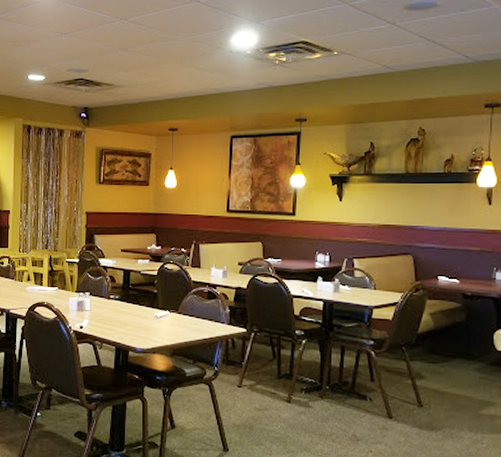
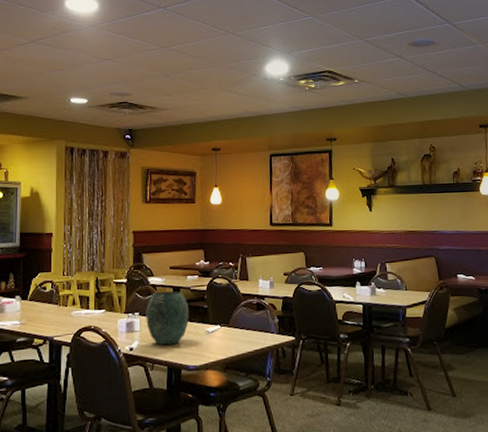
vase: none [96,273,138,327] -> present [146,291,189,346]

